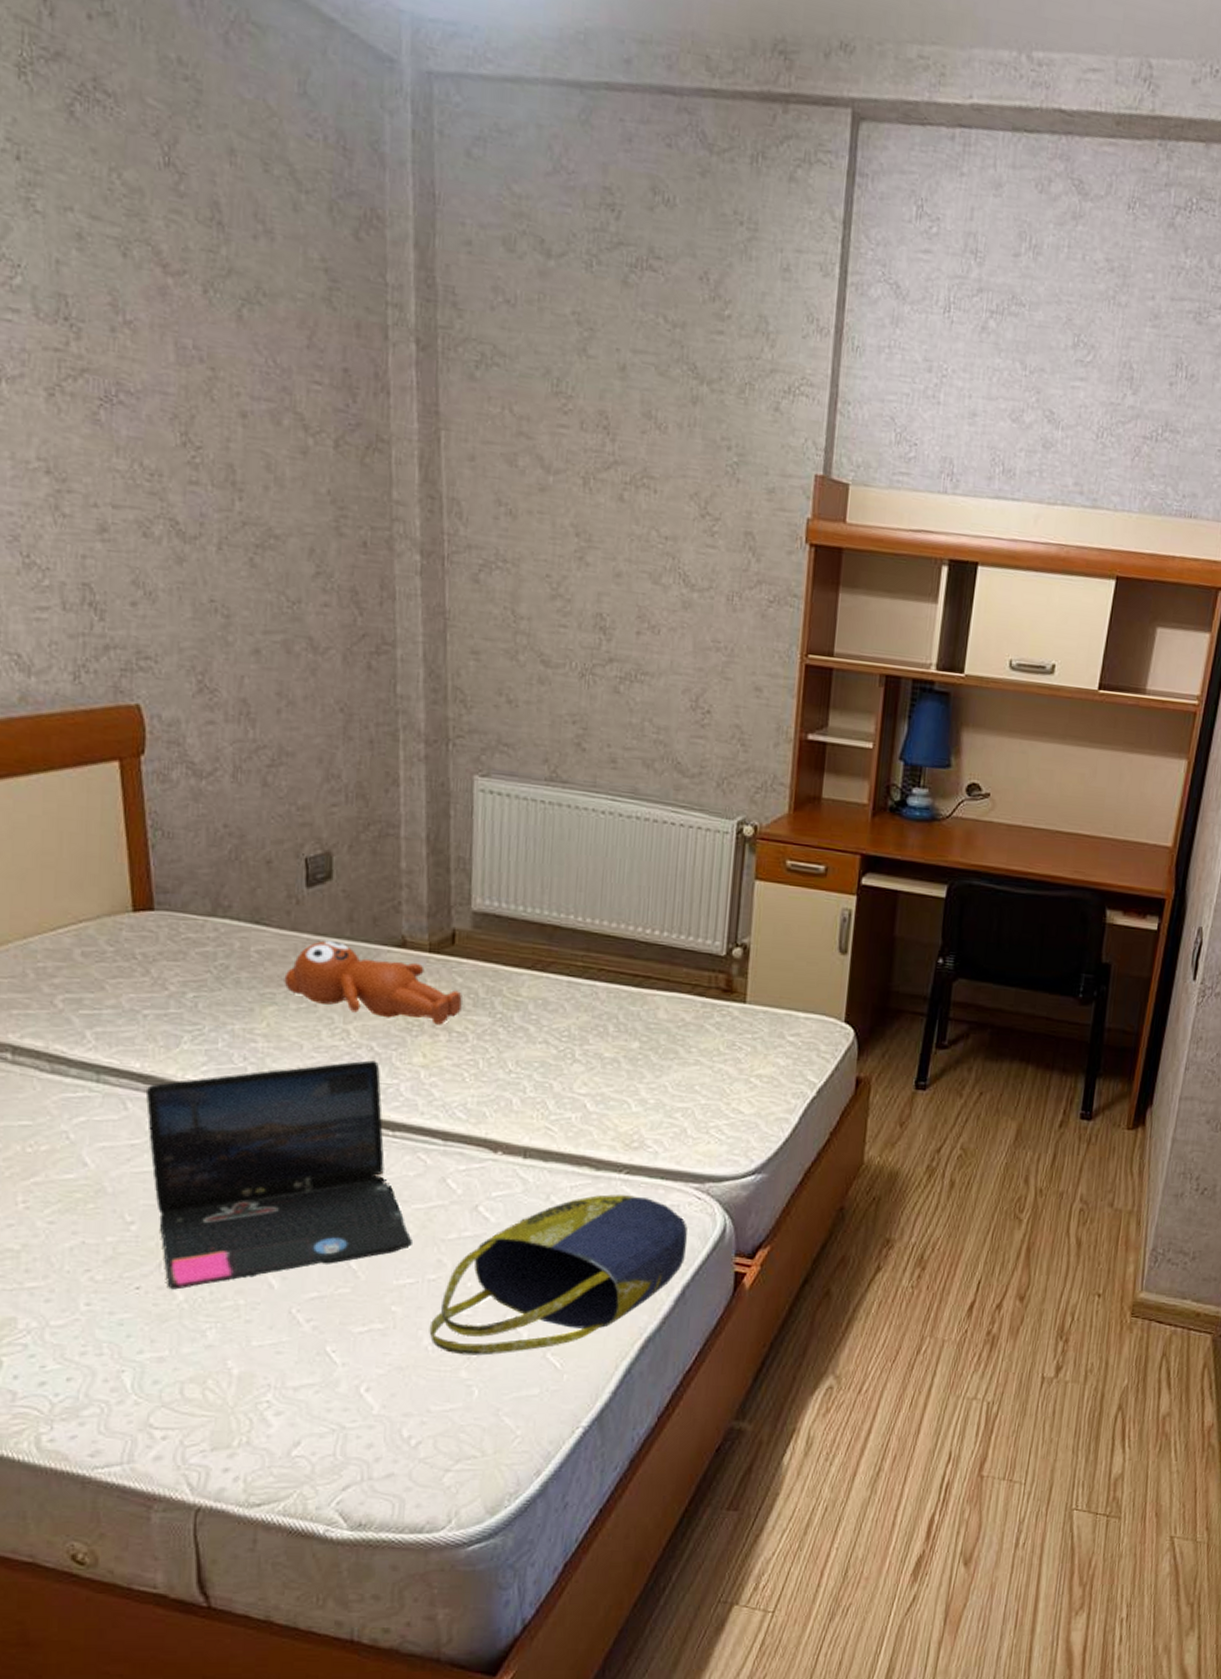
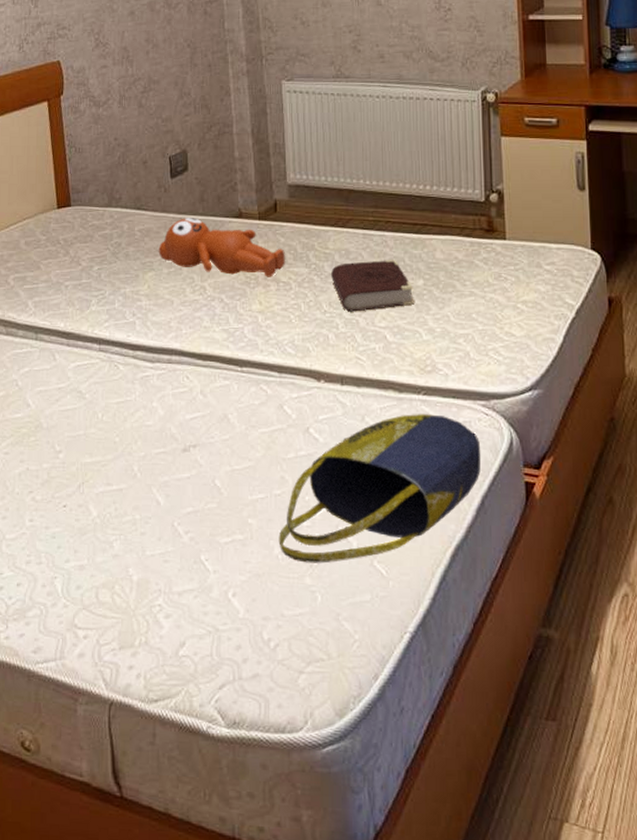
laptop: present [146,1060,412,1290] -> none [68,310,261,507]
book: none [520,1014,627,1074] -> present [330,260,414,312]

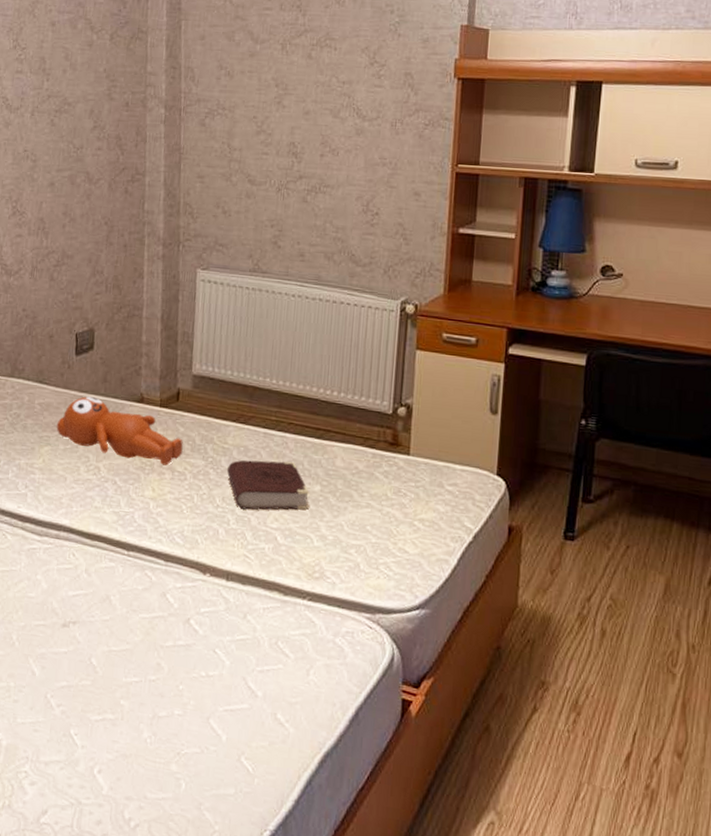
tote bag: present [278,414,481,564] -> none [148,617,361,753]

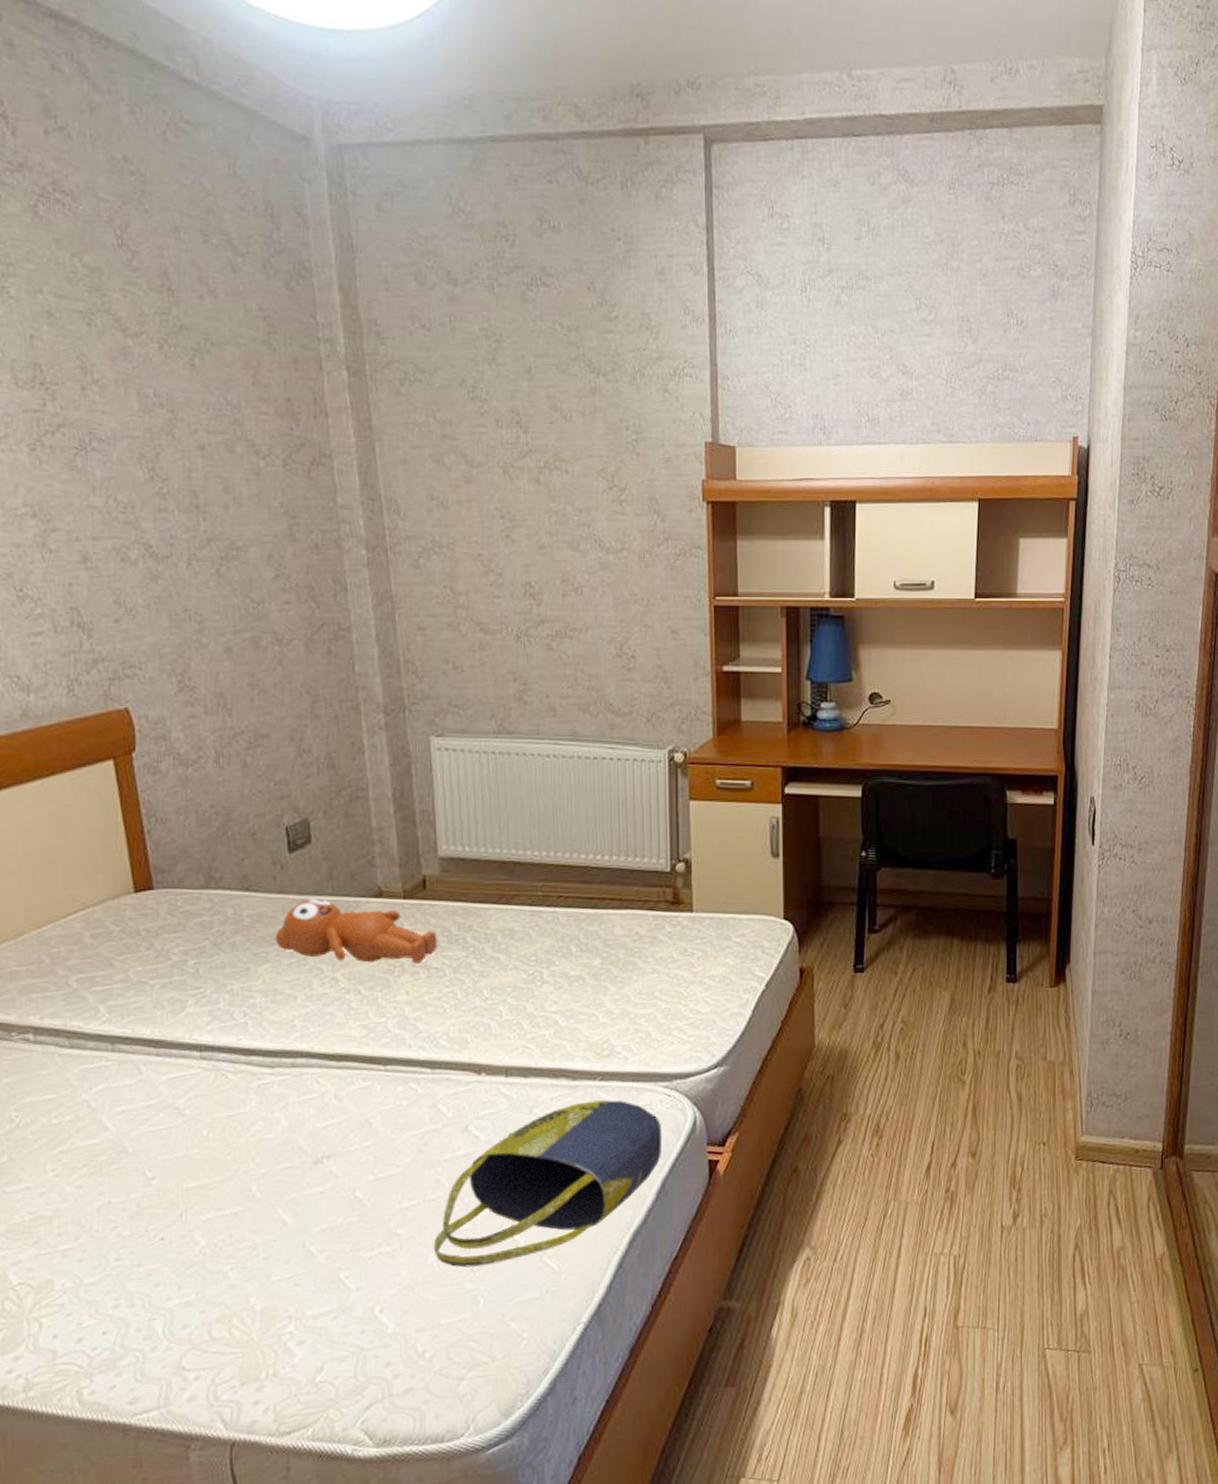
tote bag: none [148,617,361,753] -> present [433,1100,663,1268]
book: present [226,460,310,510] -> none [492,938,590,997]

